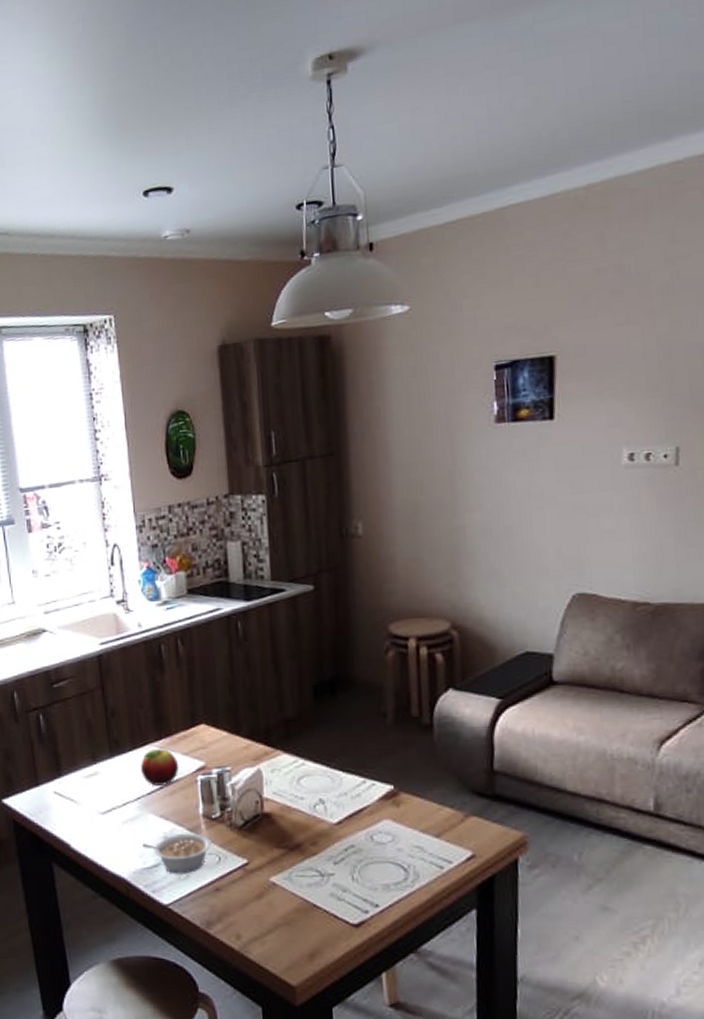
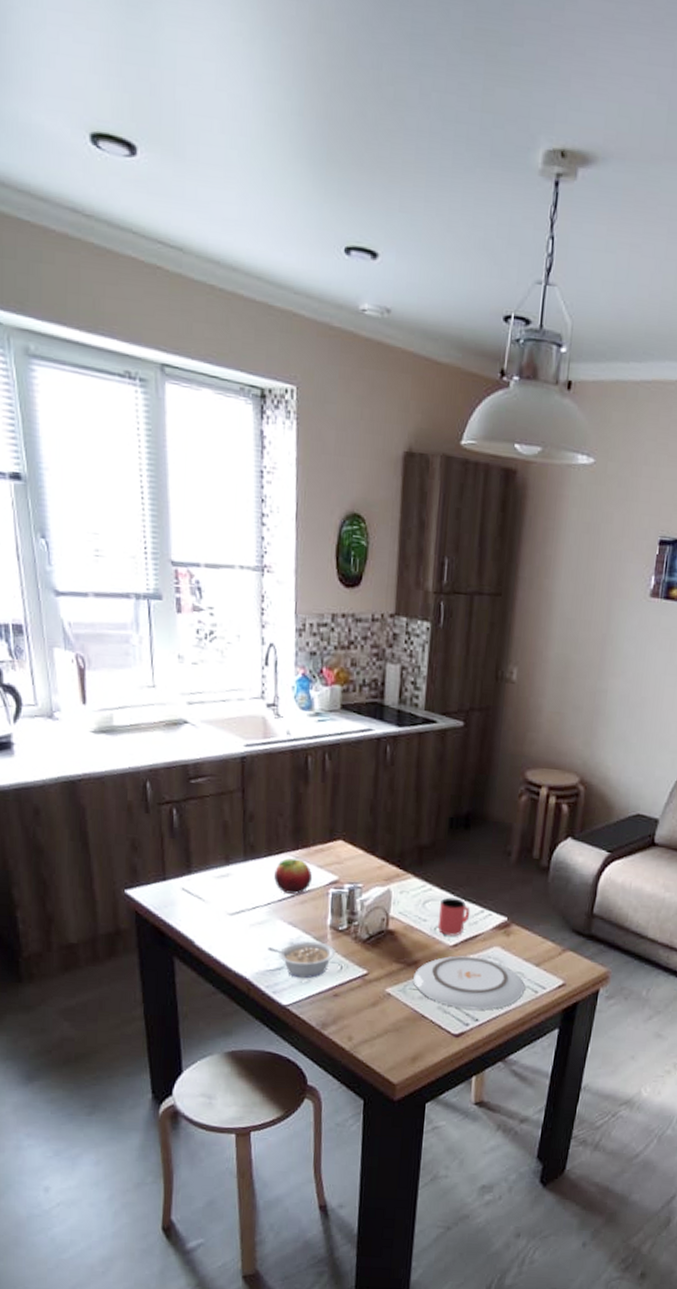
plate: none [298,834,427,894] -> present [413,956,525,1010]
cup: none [315,770,351,813] -> present [437,897,471,936]

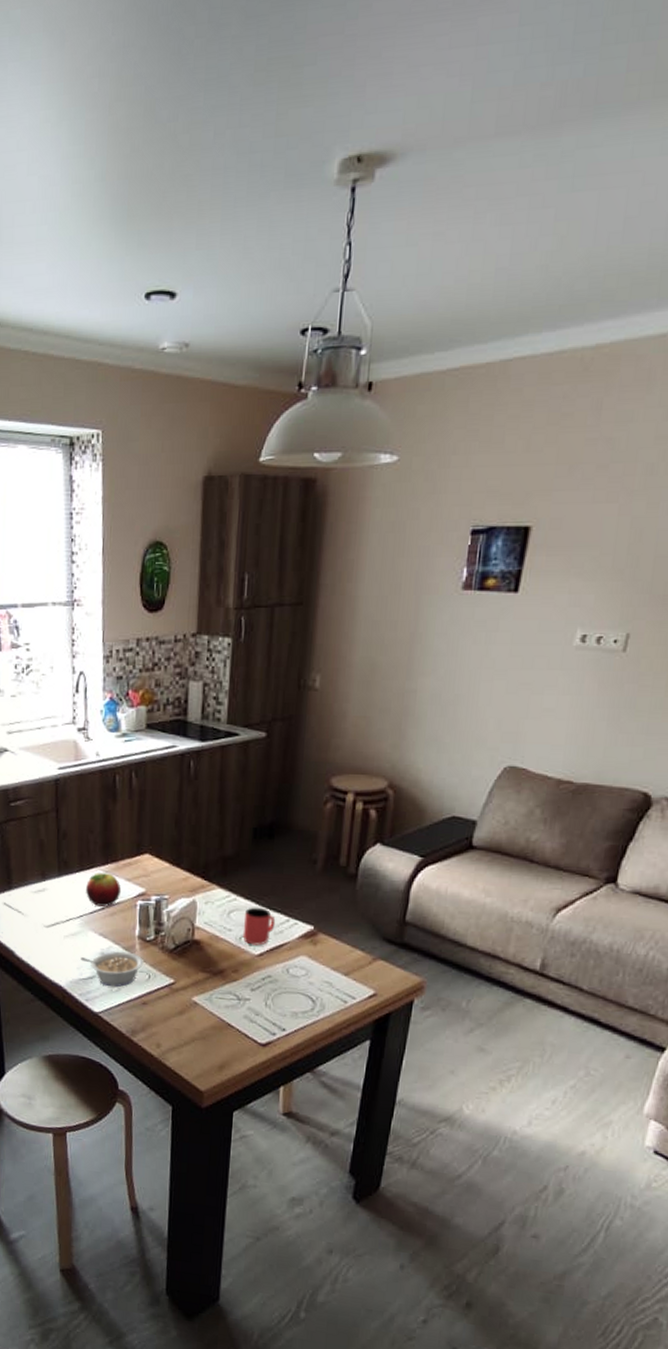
plate: present [413,956,525,1010] -> none [219,965,333,1020]

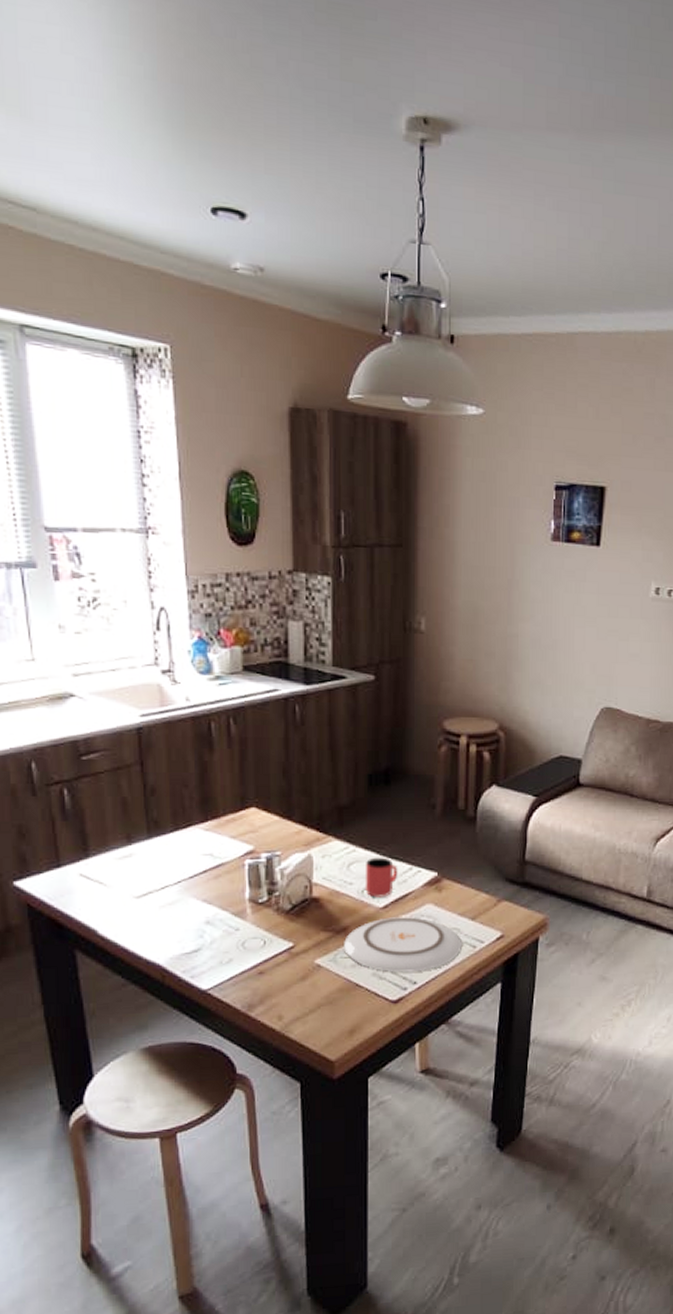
legume: present [81,951,143,988] -> none [181,917,256,959]
fruit: present [86,873,122,907] -> none [183,832,226,869]
plate: none [219,965,333,1020] -> present [344,917,462,973]

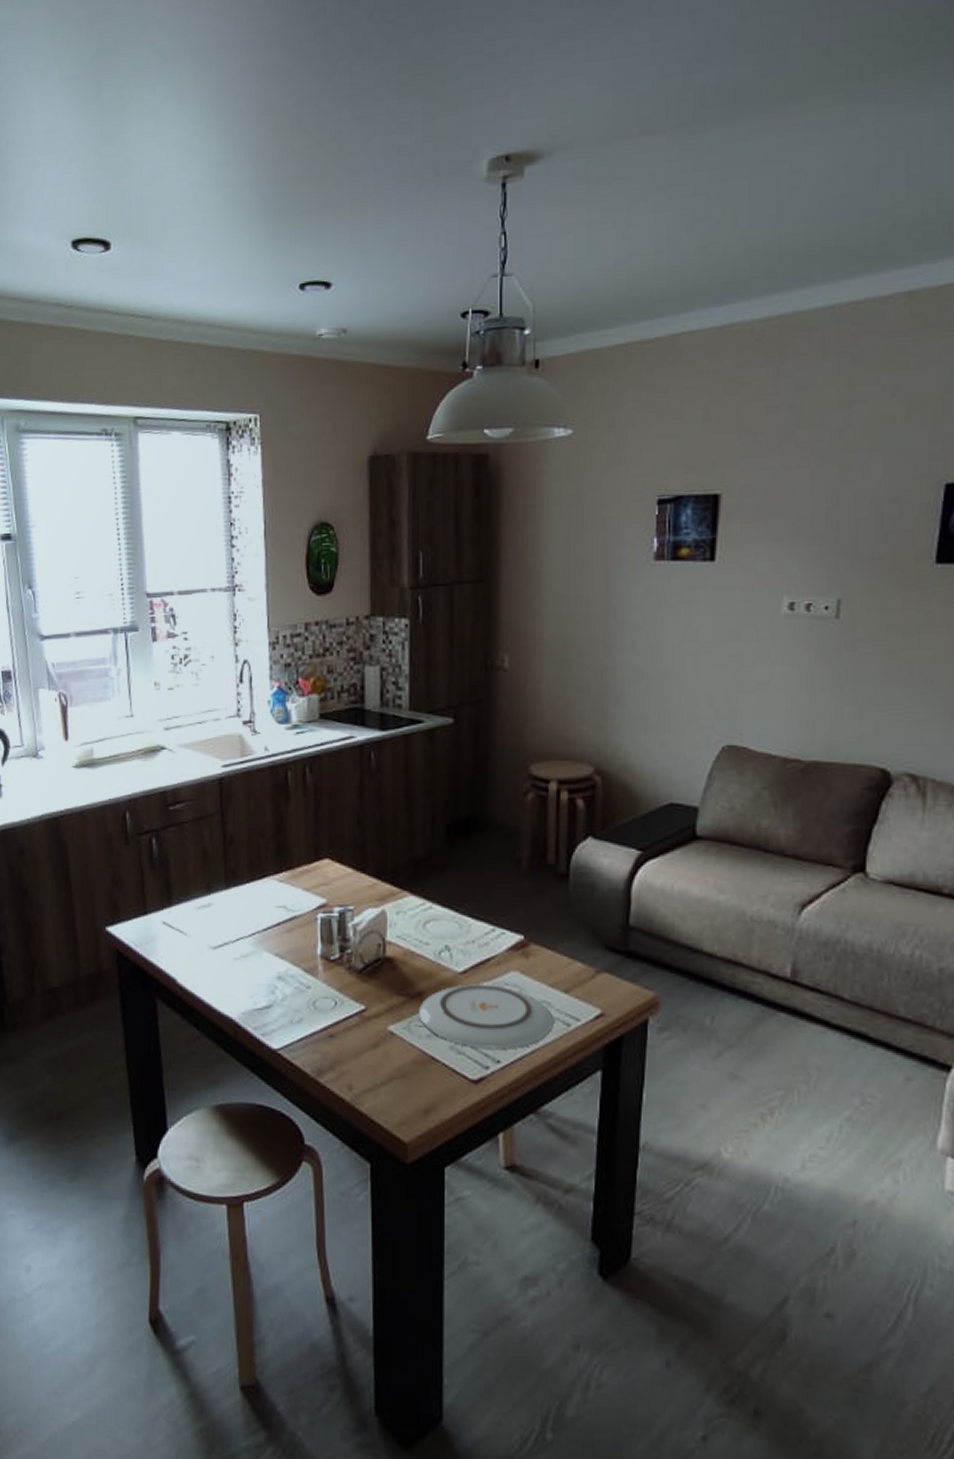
cup: present [365,857,398,898] -> none [442,915,479,961]

